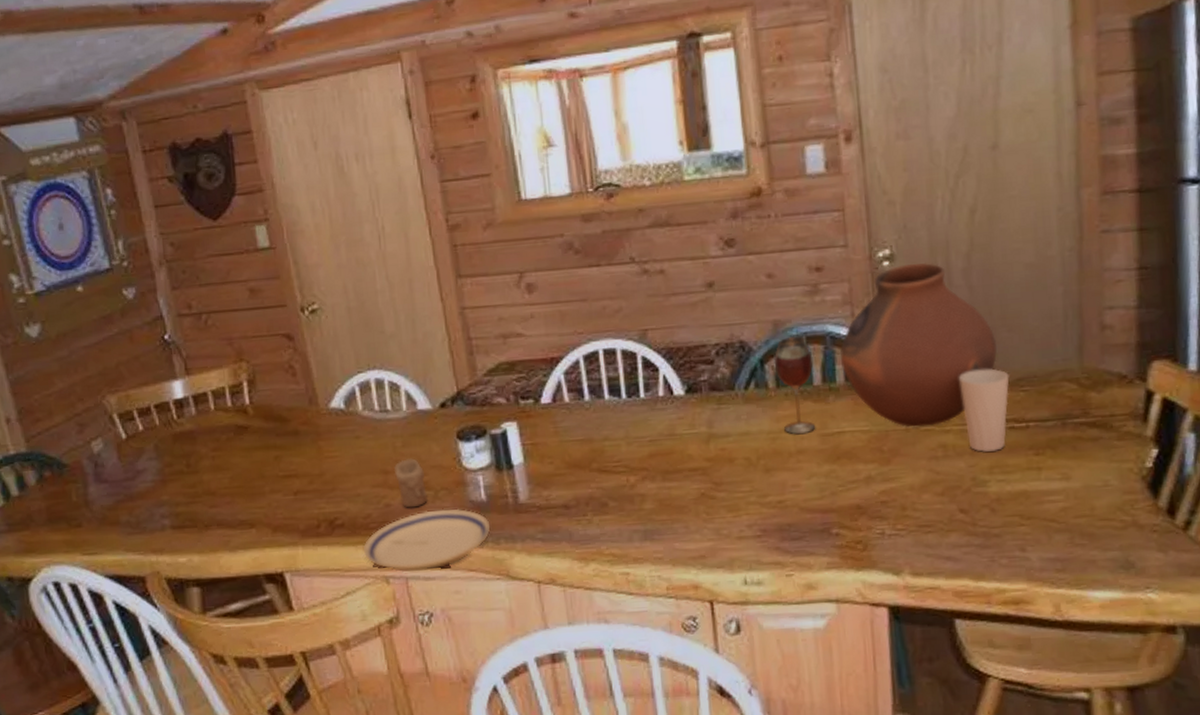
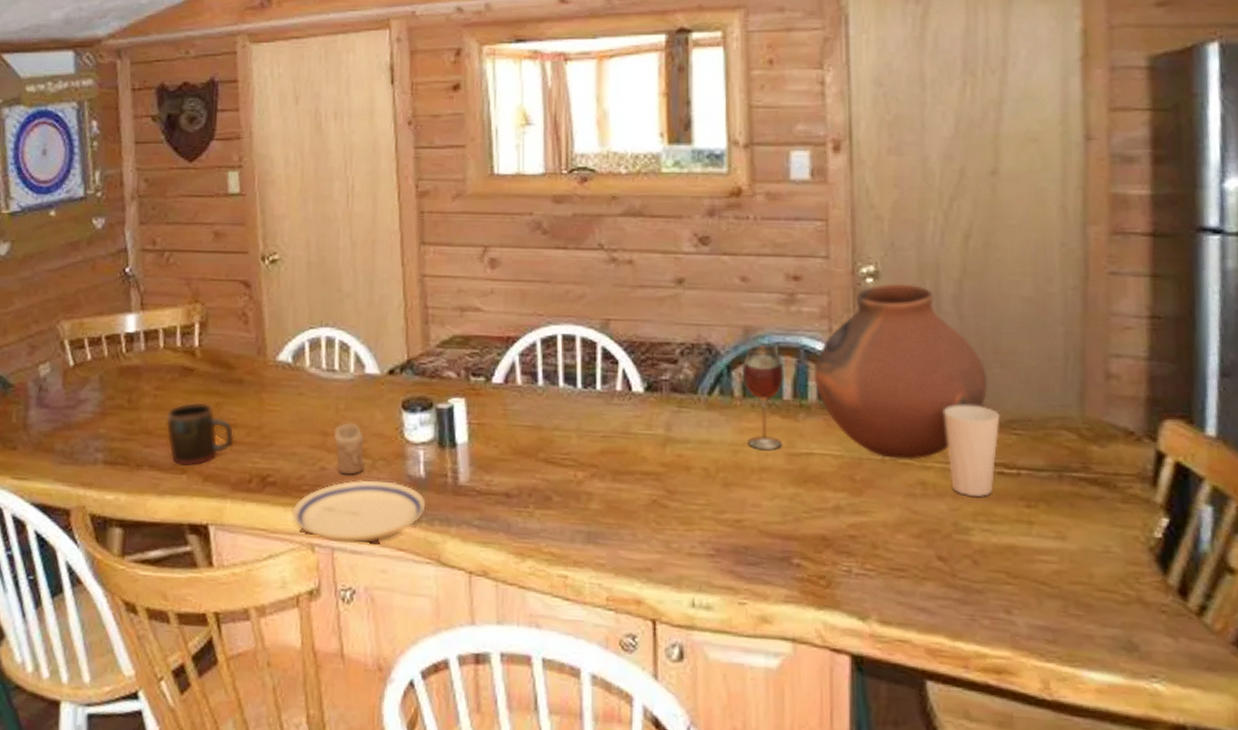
mug: none [227,456,299,521] -> present [165,401,235,467]

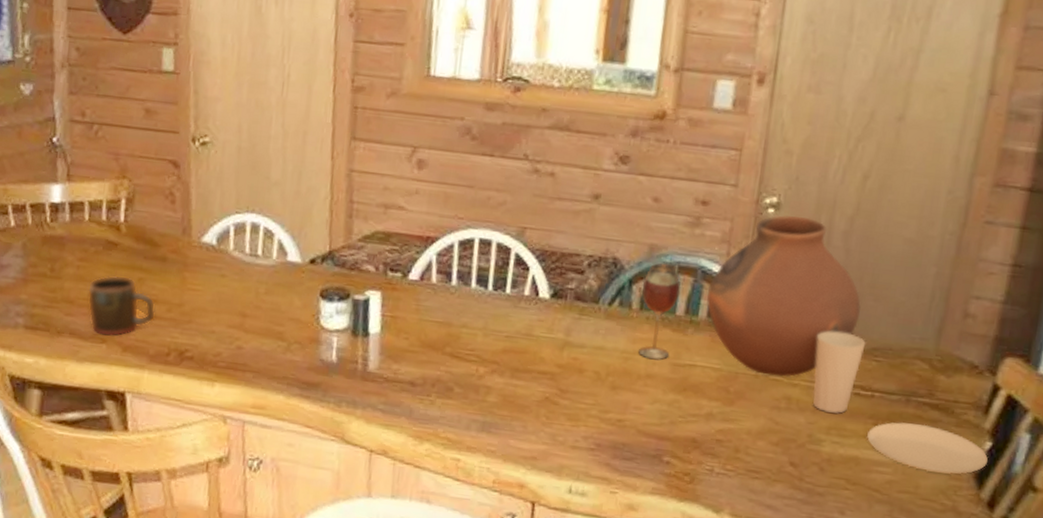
plate: present [292,479,426,545] -> none [207,360,336,420]
candle: present [333,423,365,475] -> none [251,306,281,355]
plate: none [1021,502,1168,559] -> present [867,422,988,475]

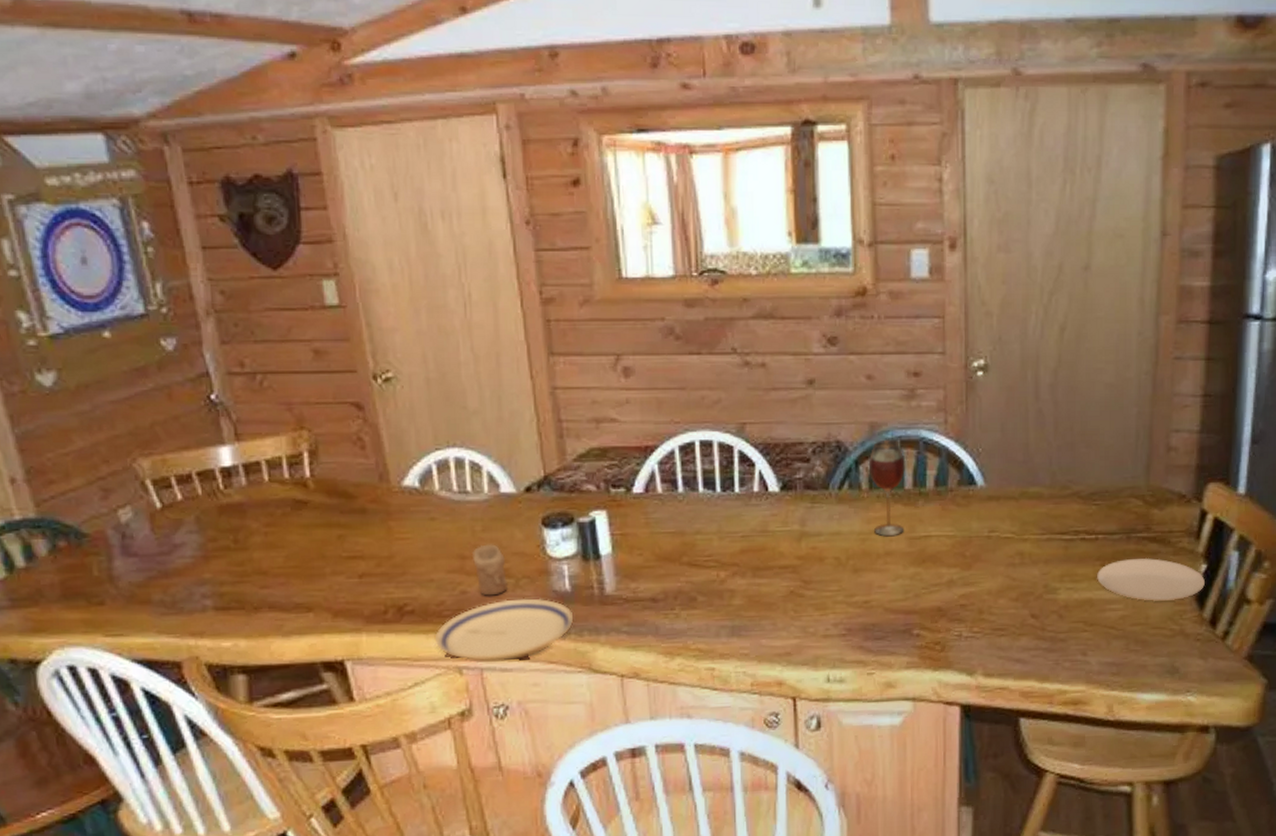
mug: present [87,275,156,337] -> none [281,535,365,604]
plate: none [207,360,336,420] -> present [434,598,574,664]
candle: none [251,306,281,355] -> present [472,544,508,596]
vase: present [706,215,861,377] -> none [931,375,1074,534]
cup: present [813,331,866,414] -> none [1039,482,1084,561]

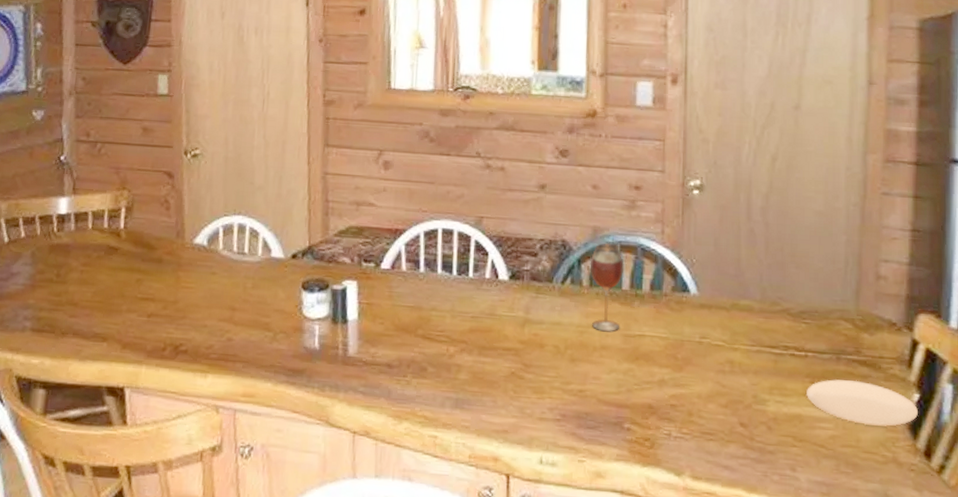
plate: present [434,598,574,664] -> none [200,350,319,407]
candle: present [472,544,508,596] -> none [240,300,268,346]

